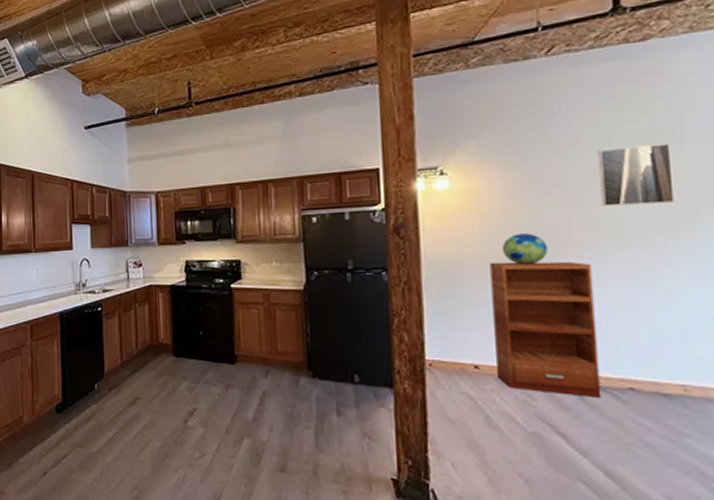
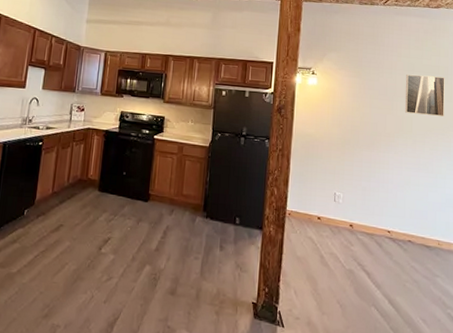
bookshelf: present [490,261,602,397] -> none [332,142,395,246]
globe: present [501,233,548,266] -> none [344,124,372,148]

